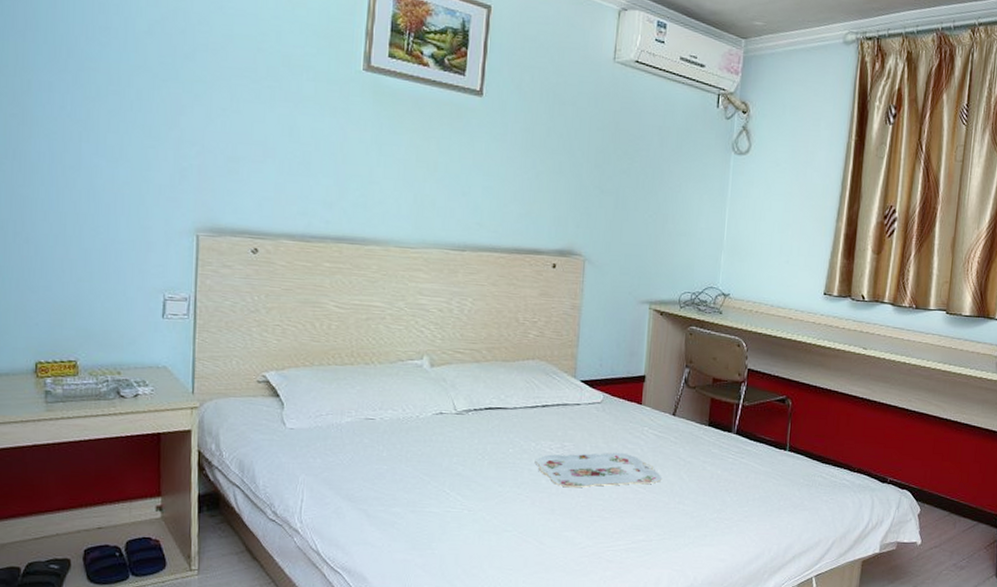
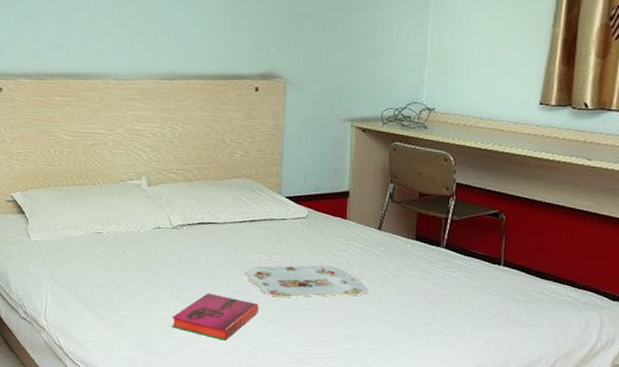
hardback book: none [451,485,548,537] -> present [172,293,259,341]

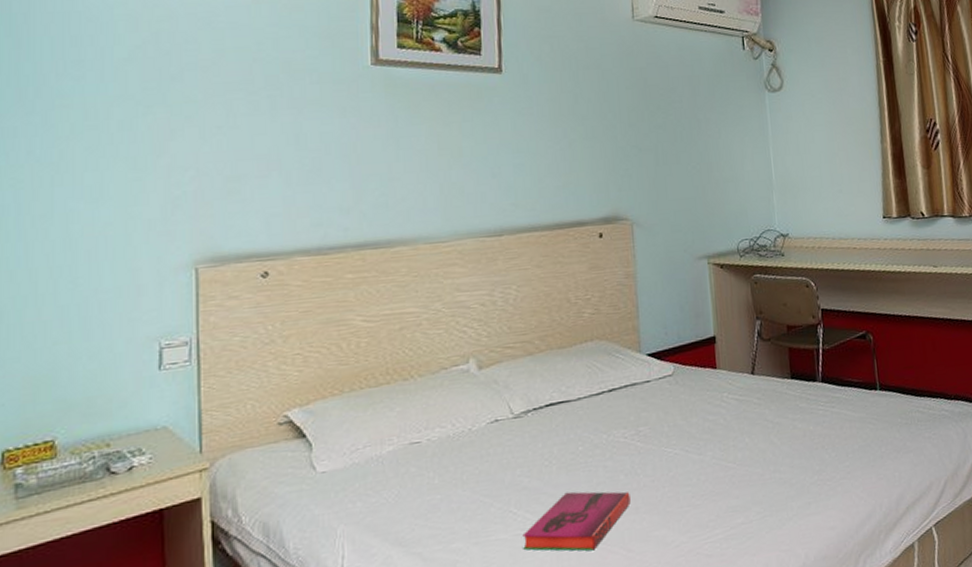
serving tray: present [245,264,370,298] -> none [609,426,752,479]

